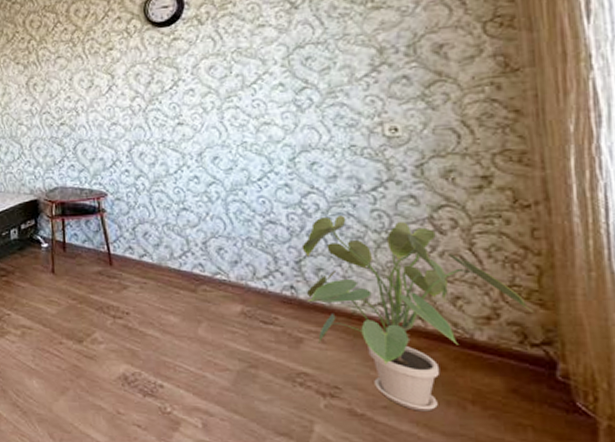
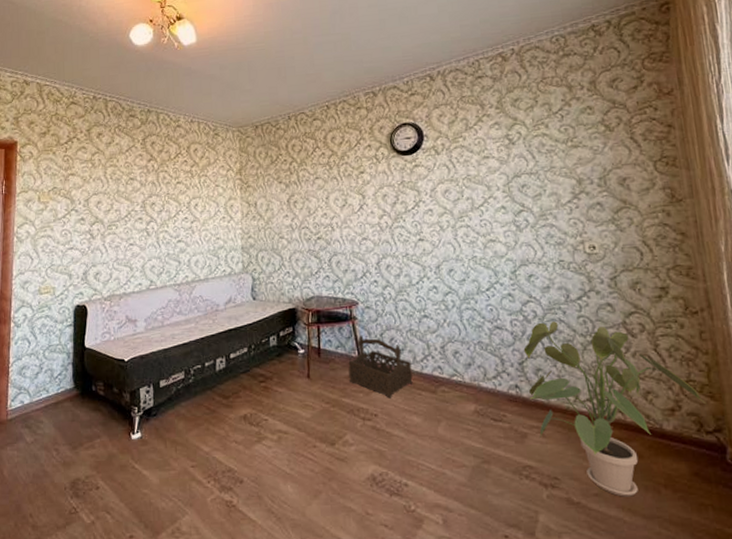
decorative basket: none [96,229,170,296] -> present [348,335,413,399]

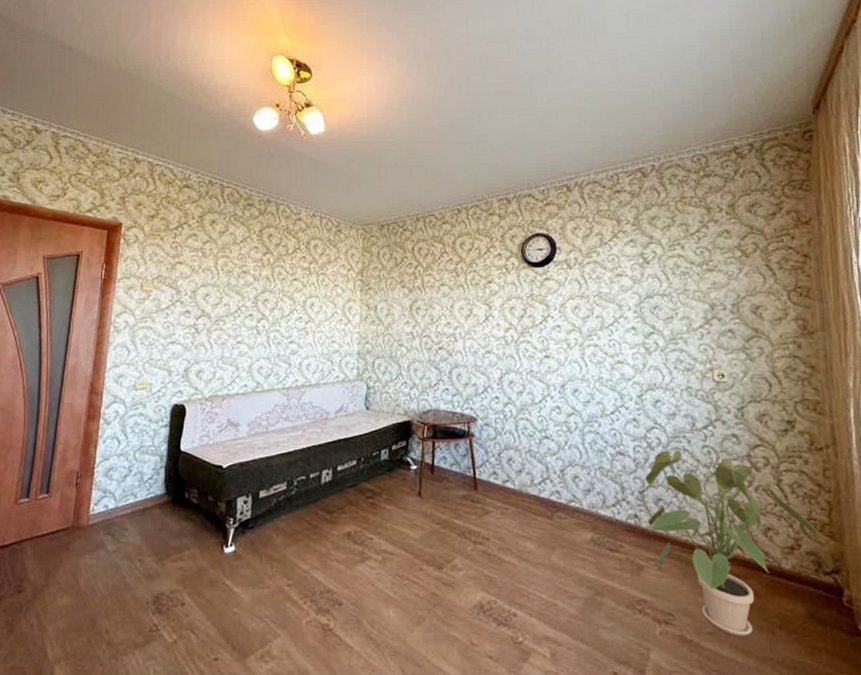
decorative basket: present [348,335,413,399] -> none [462,453,529,522]

